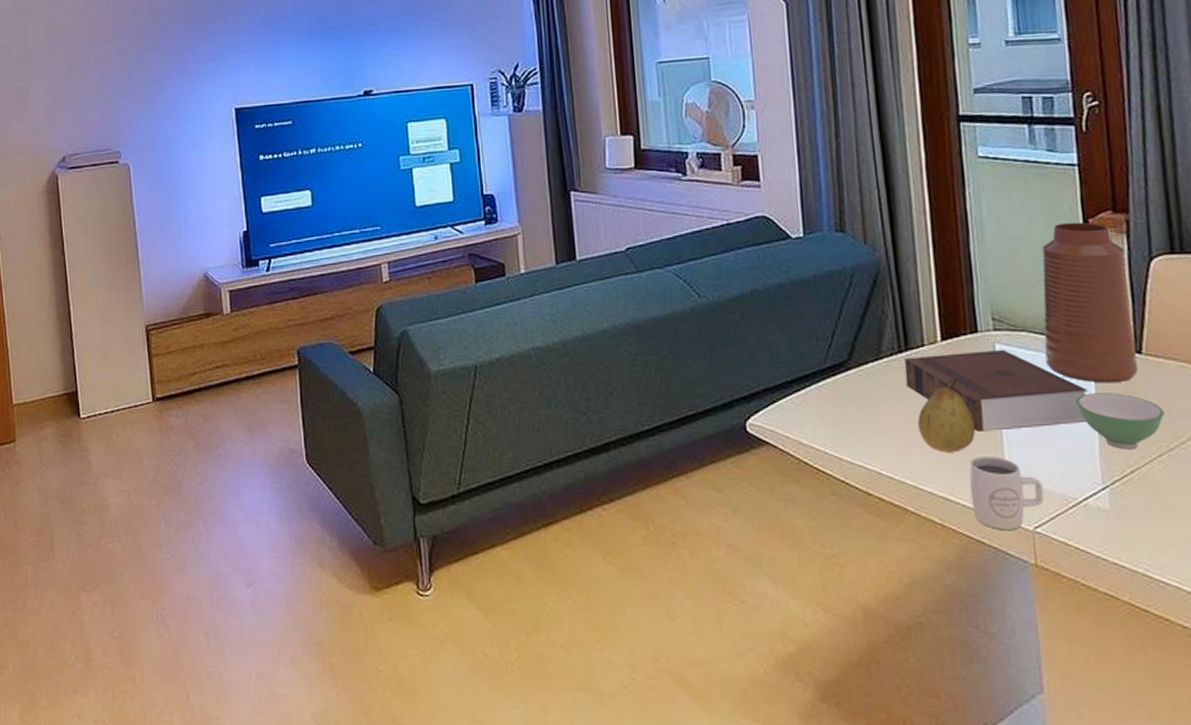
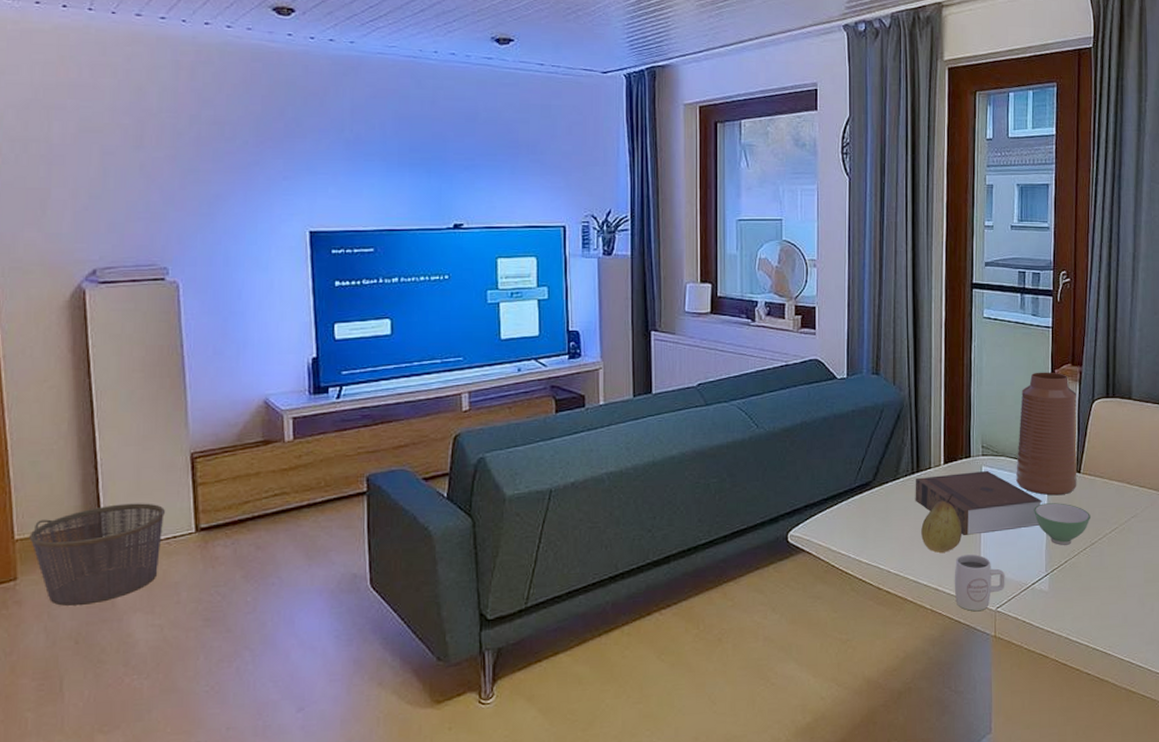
basket: none [24,373,127,467] -> present [29,503,165,606]

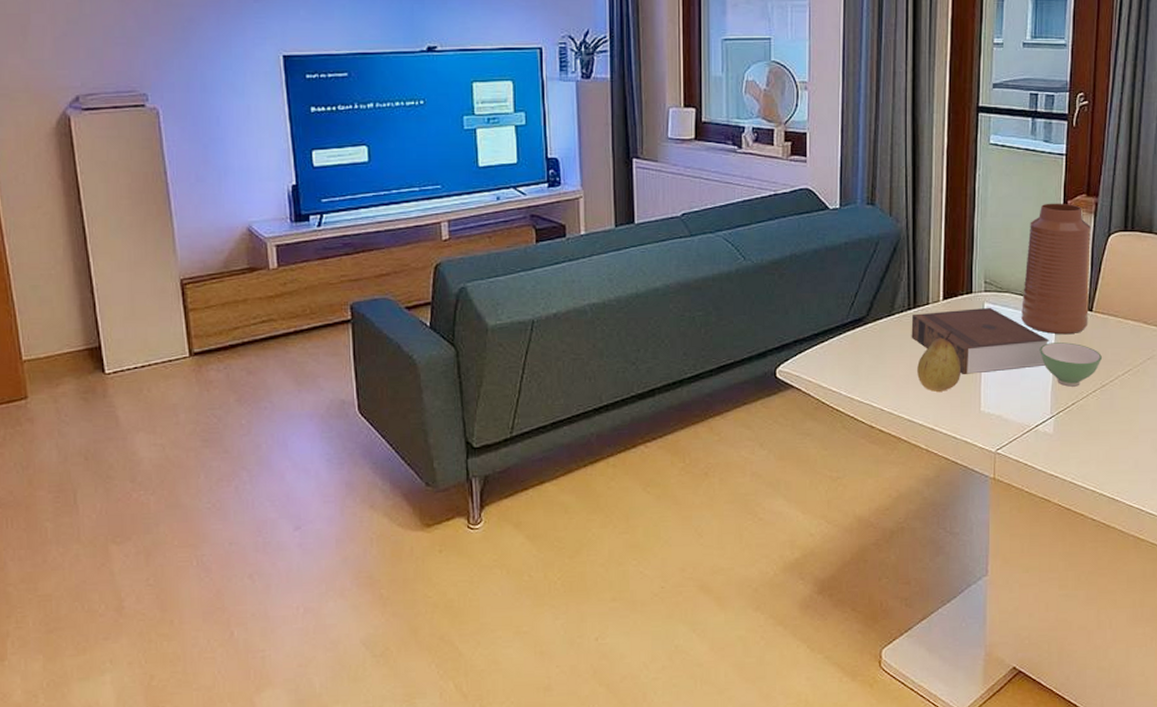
basket: present [29,503,165,606] -> none [36,327,159,424]
mug: present [954,554,1005,612] -> none [951,393,1007,453]

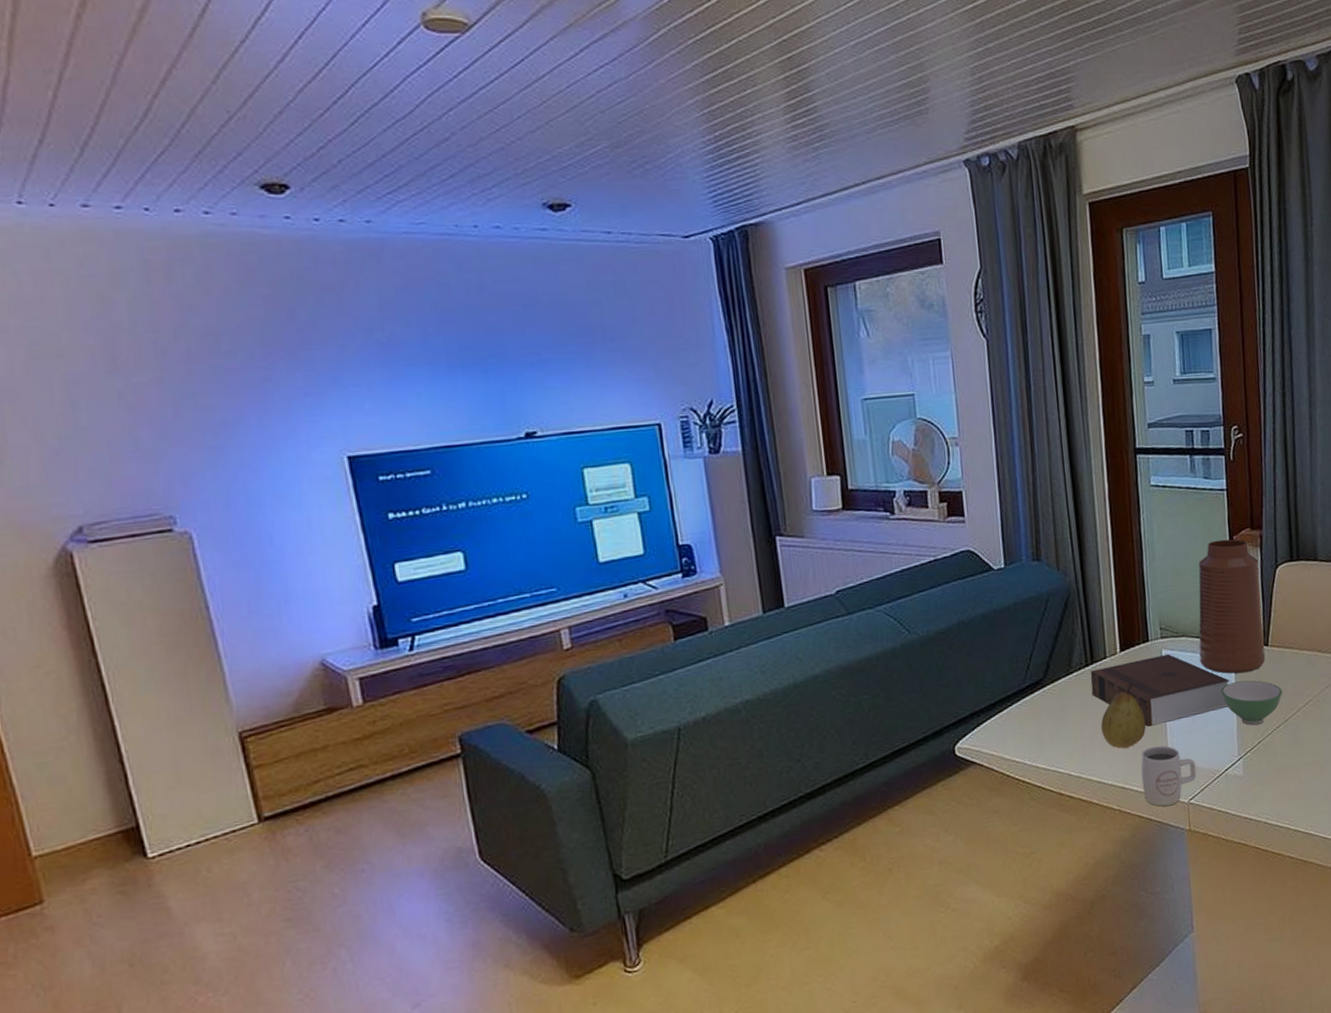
mug: none [951,393,1007,453] -> present [1141,745,1197,807]

